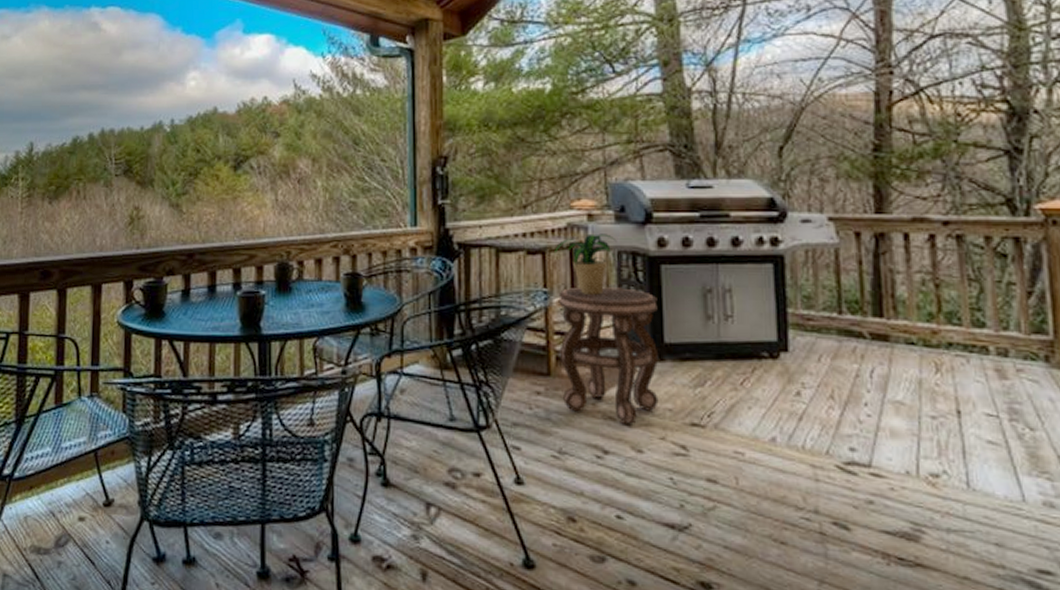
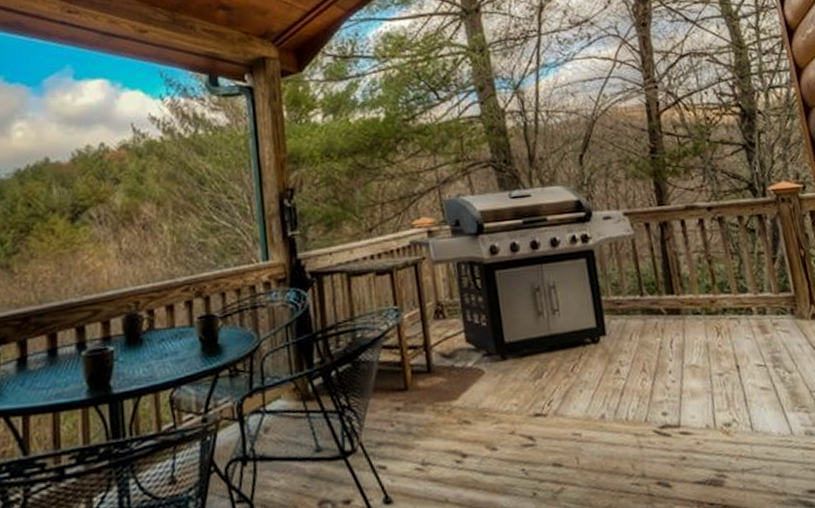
potted plant: present [555,233,617,295] -> none [401,247,456,307]
side table: present [558,287,659,424] -> none [408,296,506,426]

